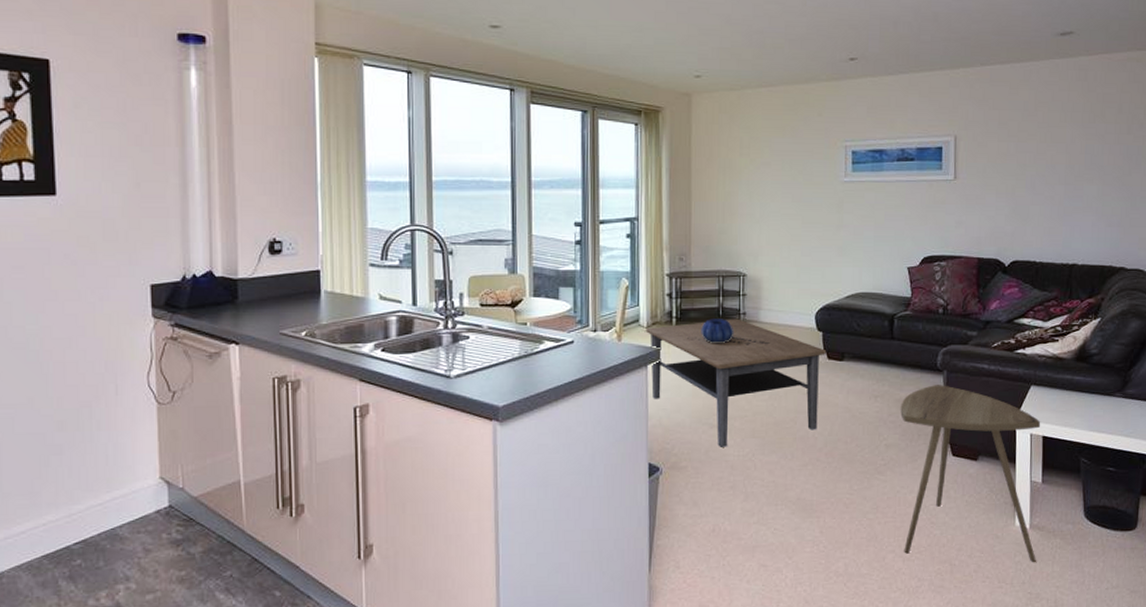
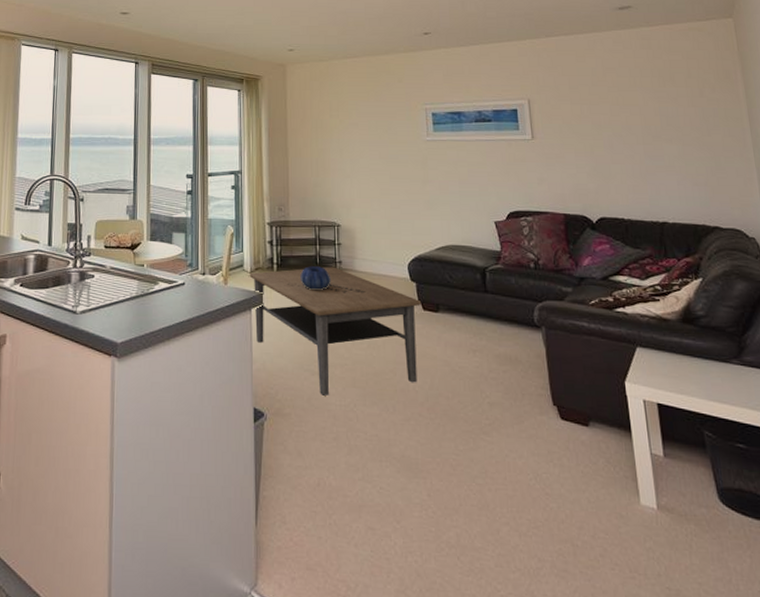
side table: present [900,384,1041,562] -> none [501,340,670,550]

